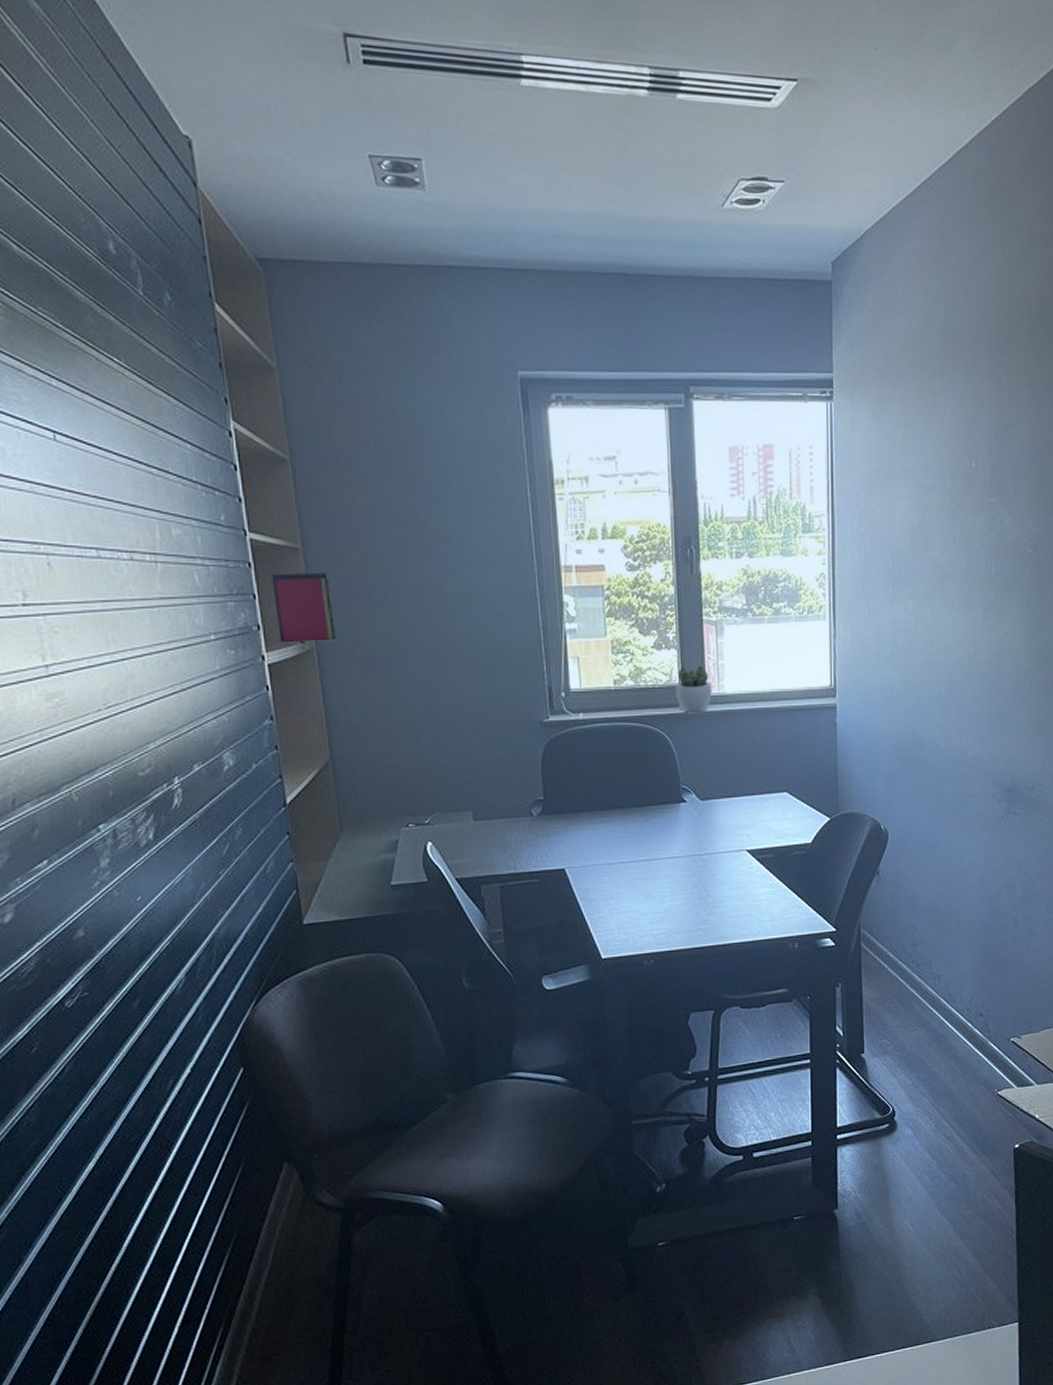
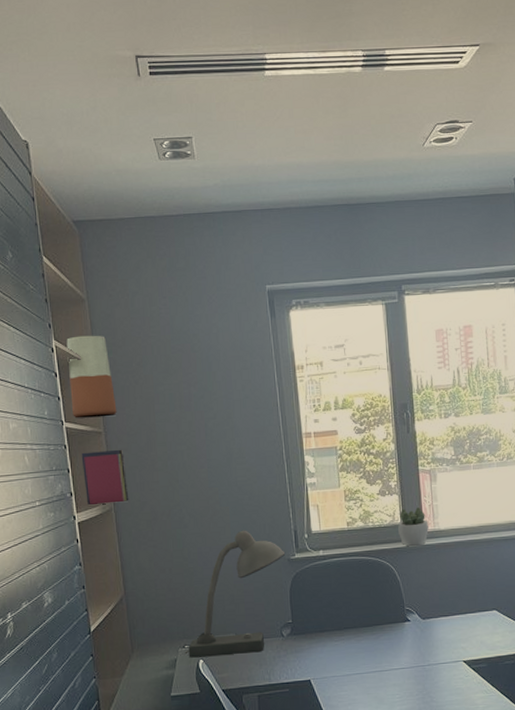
vase: none [249,417,320,529] -> present [66,335,117,419]
desk lamp: none [408,684,537,839] -> present [185,530,286,658]

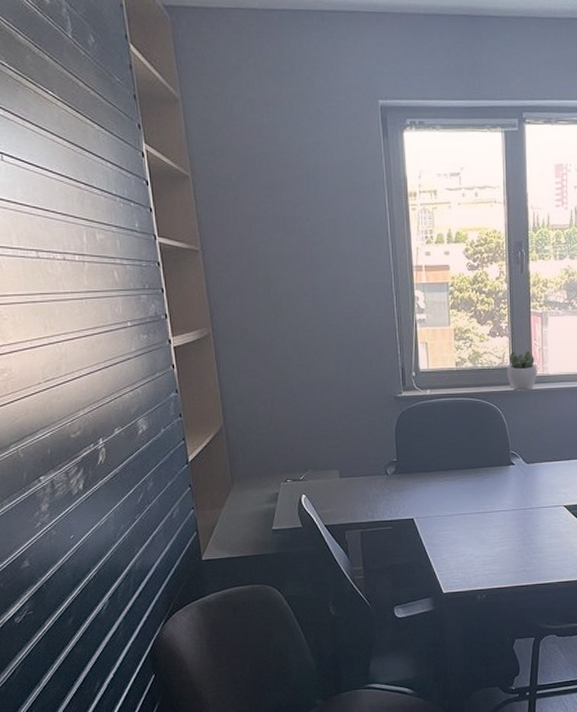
vase: present [66,335,117,419] -> none [158,140,215,234]
books: present [81,449,129,505] -> none [176,270,229,328]
desk lamp: present [185,530,286,658] -> none [287,364,392,492]

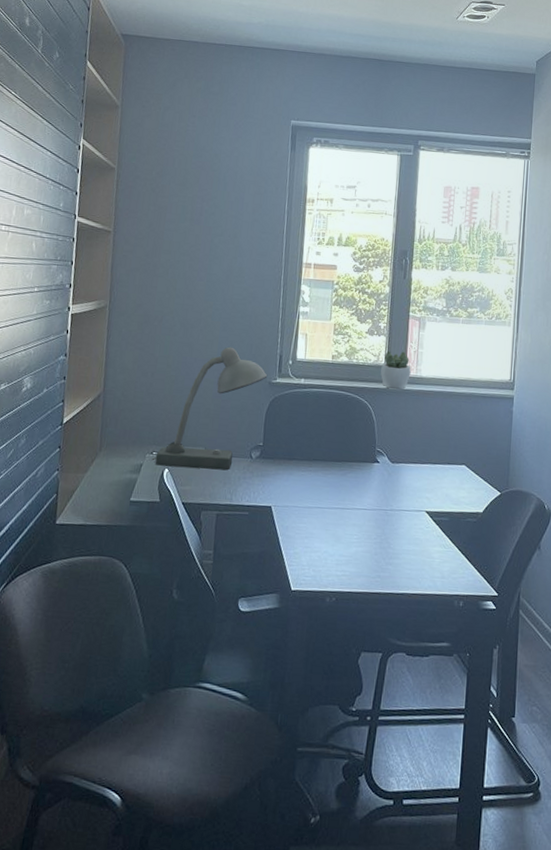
desk lamp: none [287,364,392,492] -> present [151,346,268,470]

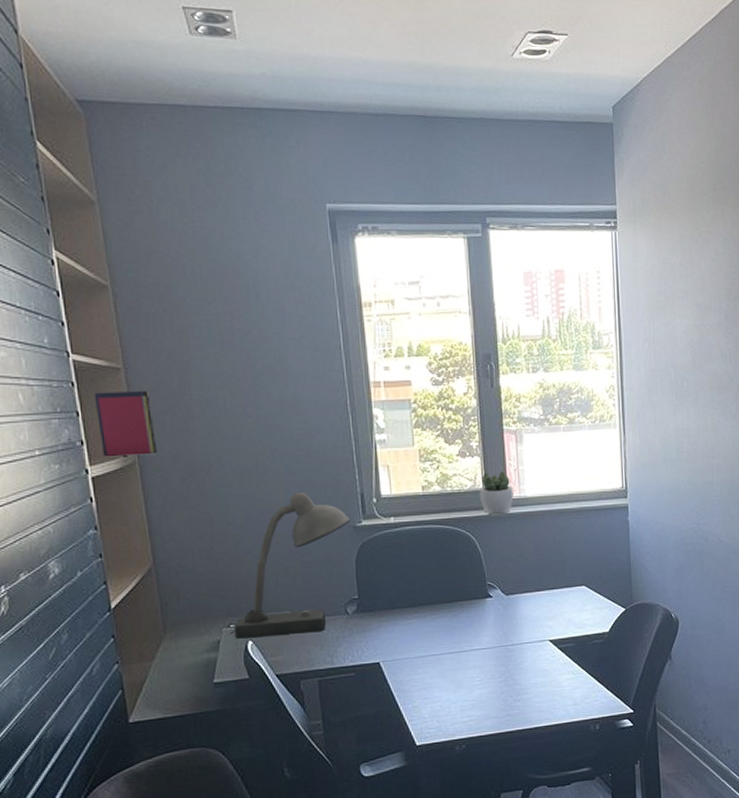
books: none [84,247,129,302] -> present [94,390,158,456]

